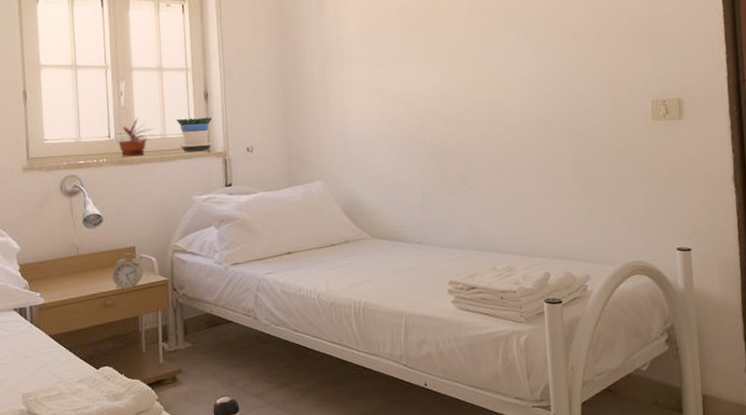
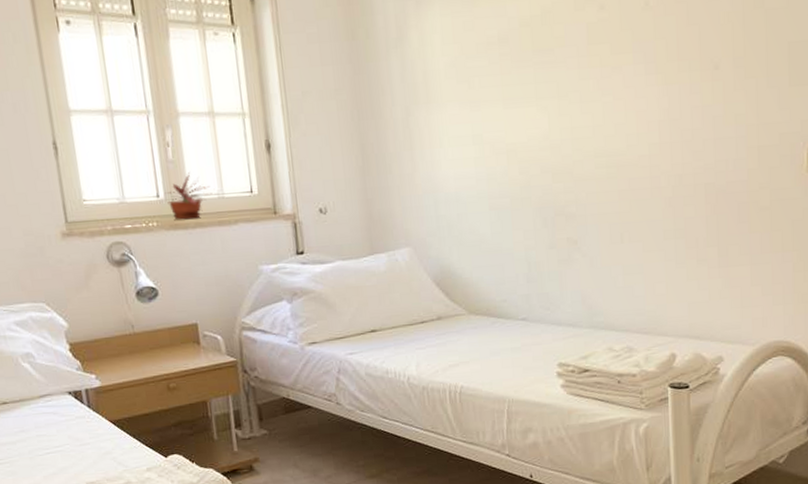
alarm clock: present [111,253,143,289] -> none [173,331,209,371]
flowerpot: present [177,116,212,152] -> none [235,171,279,215]

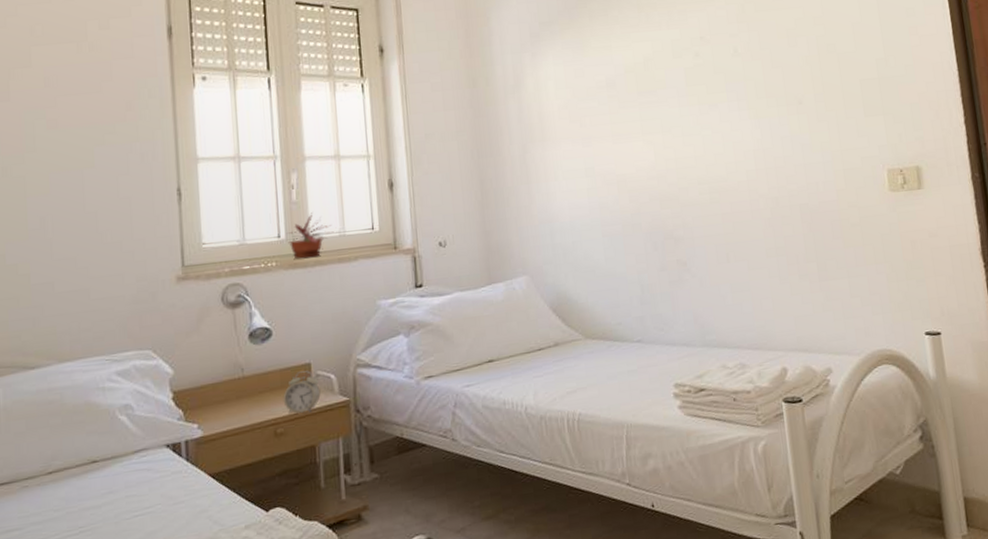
alarm clock: none [173,331,209,371] -> present [283,370,321,415]

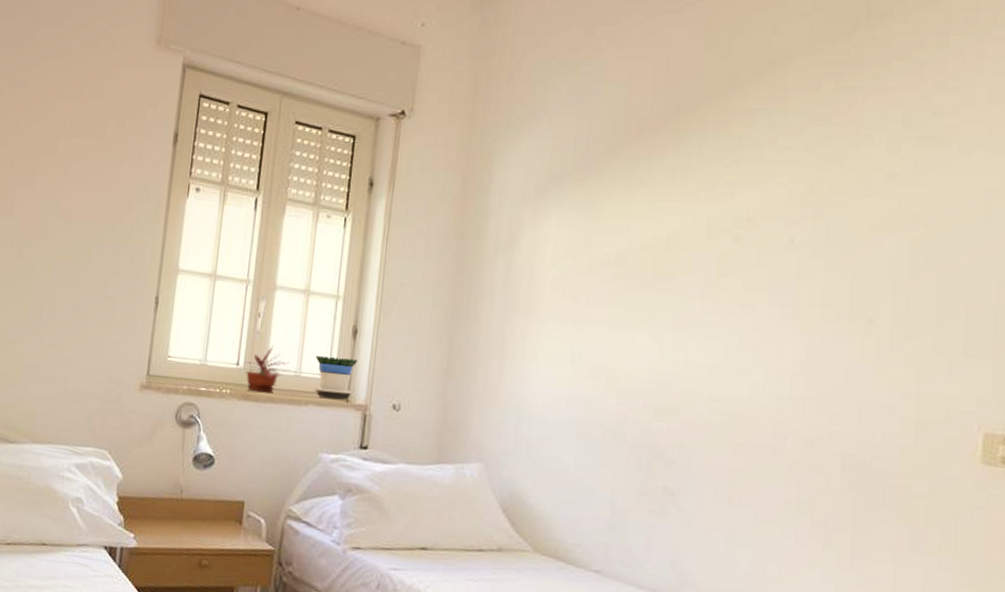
alarm clock: present [283,370,321,415] -> none [212,507,249,553]
flowerpot: none [357,209,399,251] -> present [314,355,357,400]

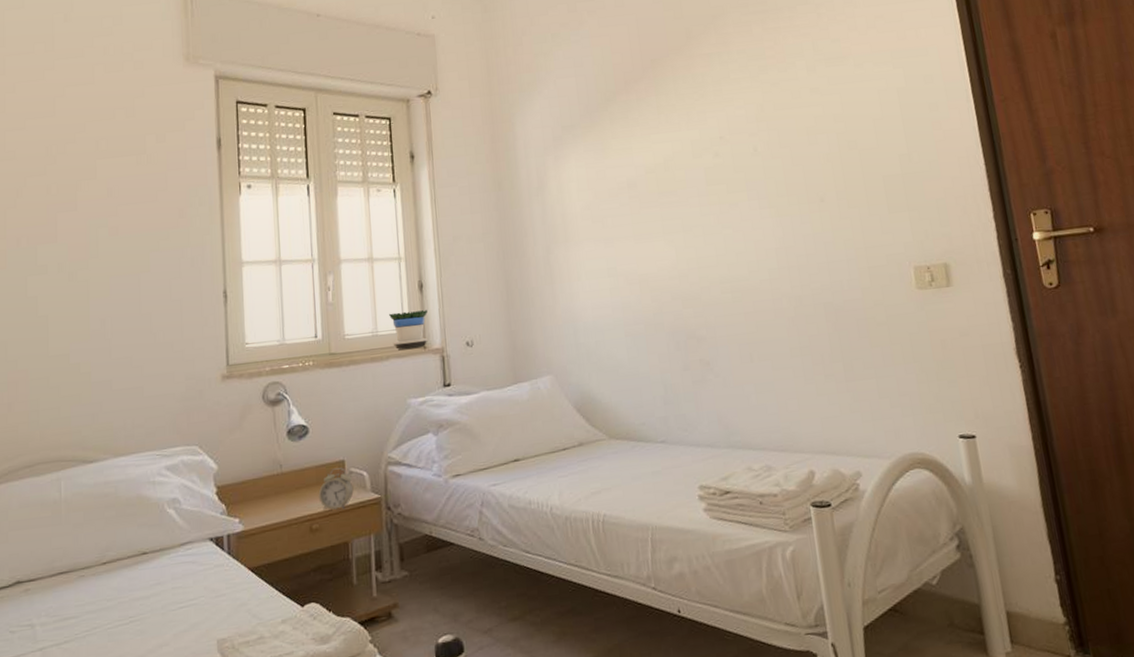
alarm clock: none [212,507,249,553] -> present [318,467,354,511]
potted plant: present [245,346,291,393] -> none [322,313,367,359]

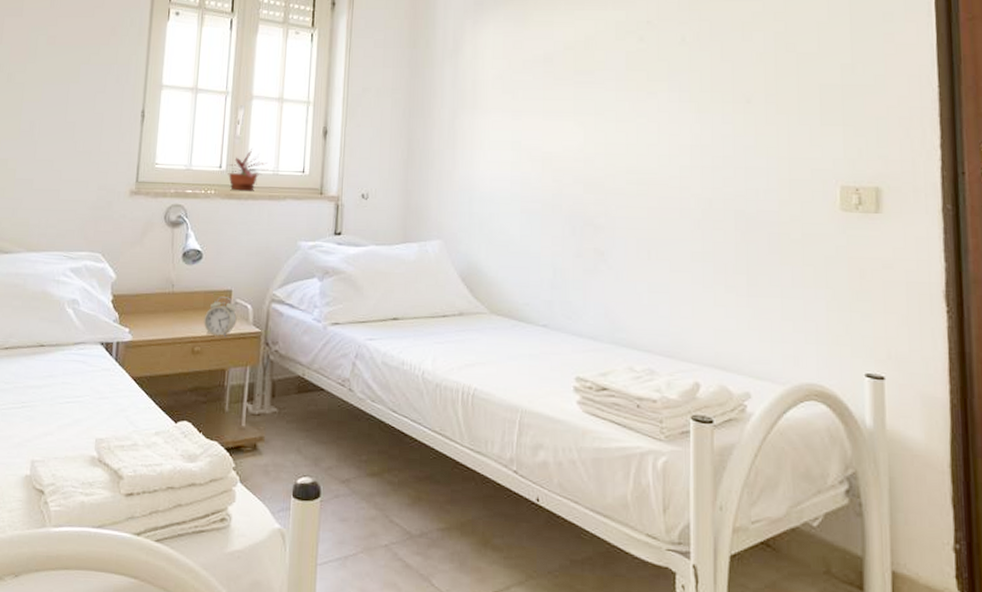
potted plant: none [322,313,367,359] -> present [227,149,269,191]
flowerpot: present [389,309,428,350] -> none [291,155,328,193]

